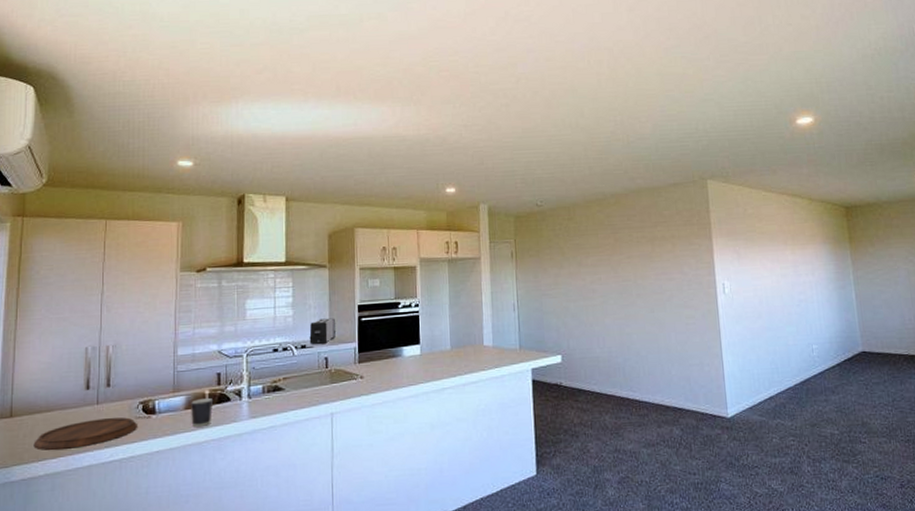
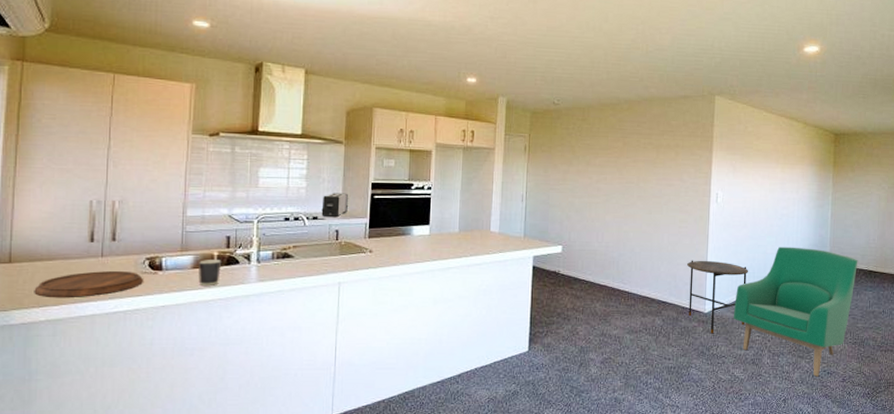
side table: none [701,358,775,442] -> present [687,260,749,334]
armchair: none [760,335,896,484] -> present [733,246,858,377]

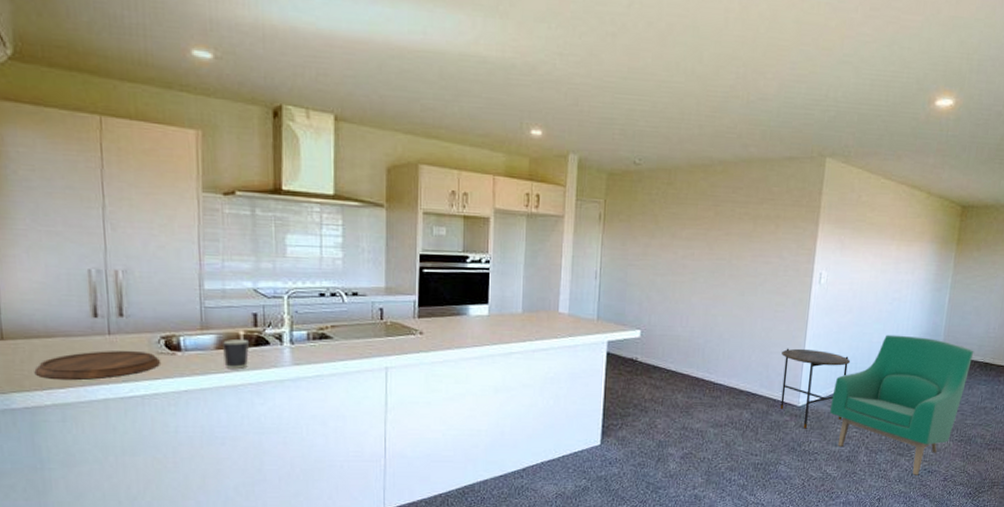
toaster: present [321,193,348,218] -> none [362,265,392,294]

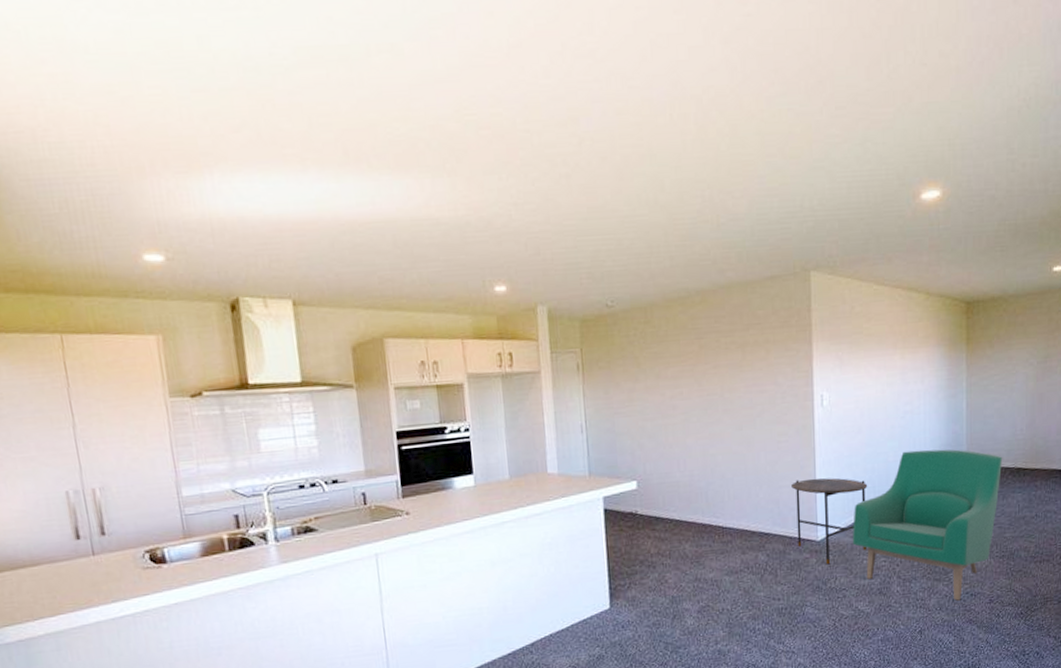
cutting board: present [34,351,160,380] -> none [24,568,147,609]
mug: present [223,338,250,369] -> none [207,542,235,575]

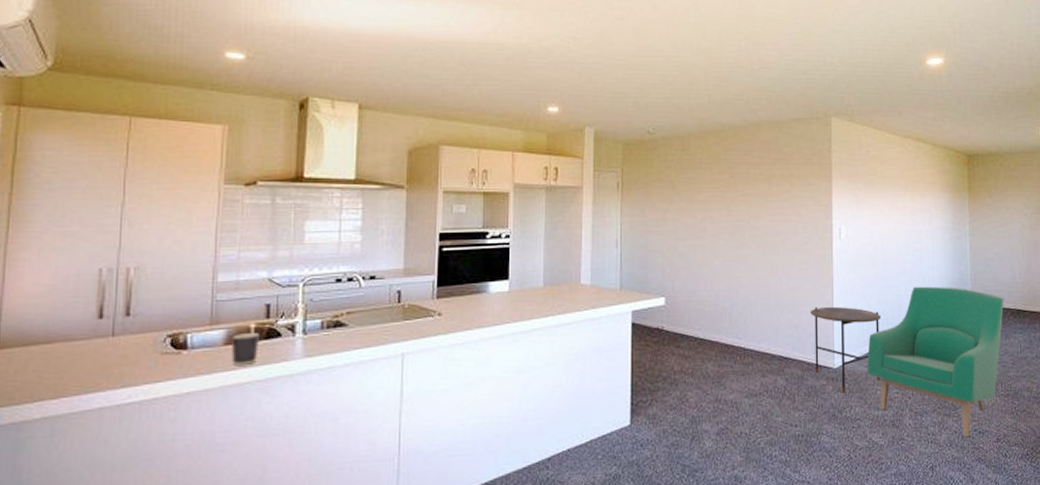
mug: none [207,542,235,575] -> present [231,332,261,365]

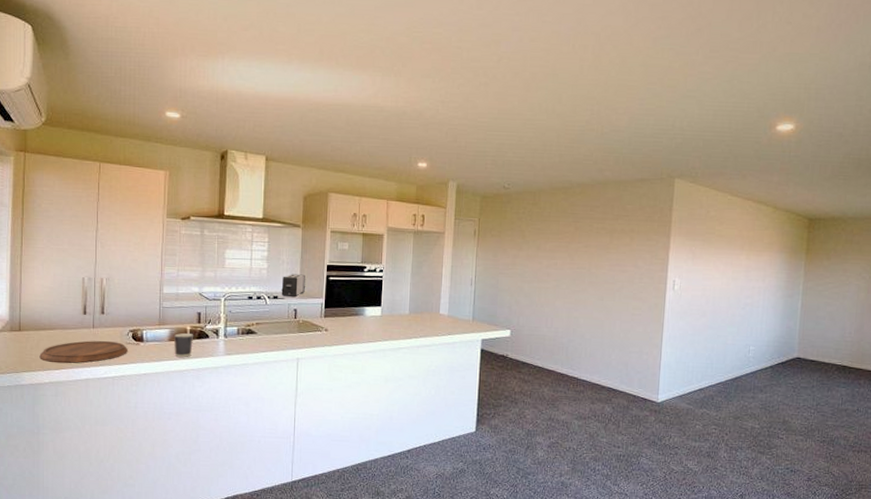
cutting board: none [27,352,163,389] -> present [39,340,128,363]
toaster: none [380,246,411,276] -> present [281,274,305,298]
side table: present [810,306,882,393] -> none [640,348,707,424]
armchair: present [866,286,1004,438] -> none [688,337,831,474]

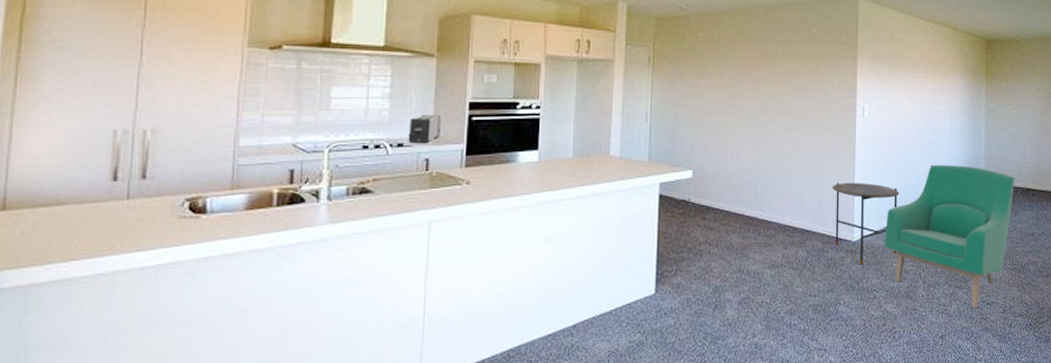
cutting board: present [39,340,128,363] -> none [35,216,181,252]
mug: present [174,332,194,357] -> none [253,197,284,230]
side table: none [640,348,707,424] -> present [832,182,900,265]
armchair: none [688,337,831,474] -> present [884,164,1015,309]

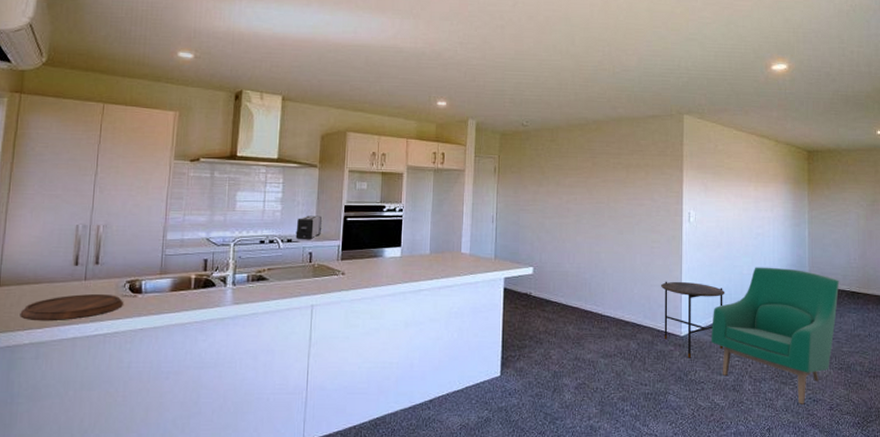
cutting board: none [35,216,181,252] -> present [20,294,123,320]

